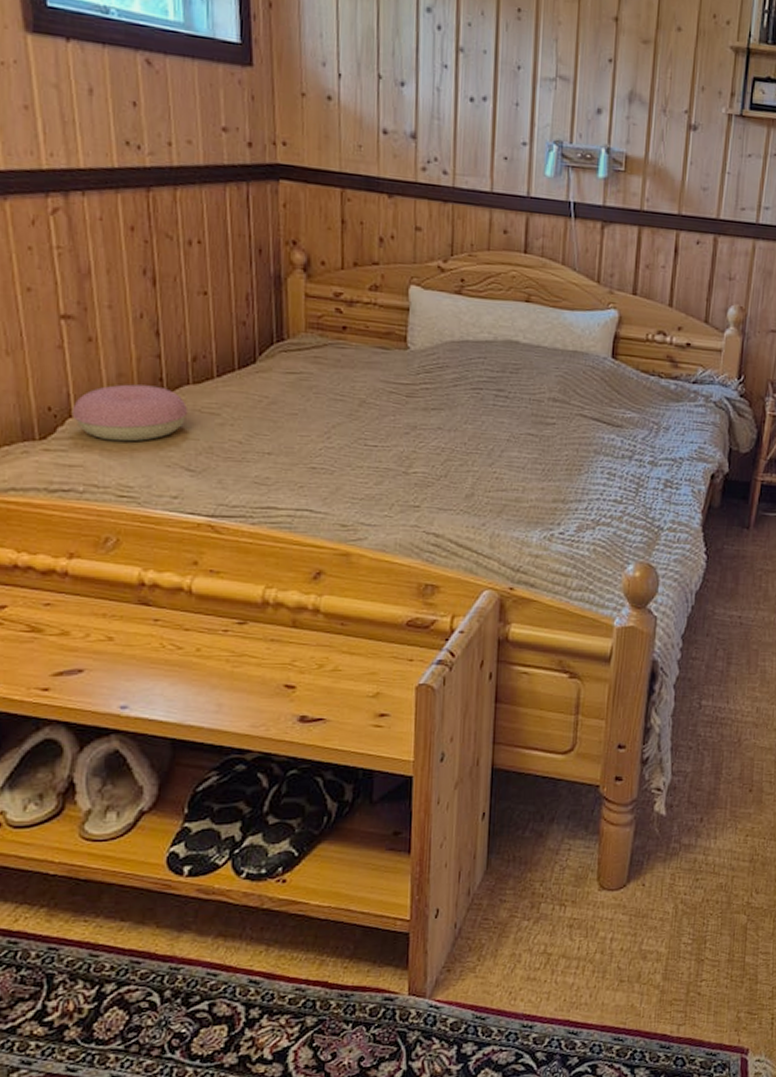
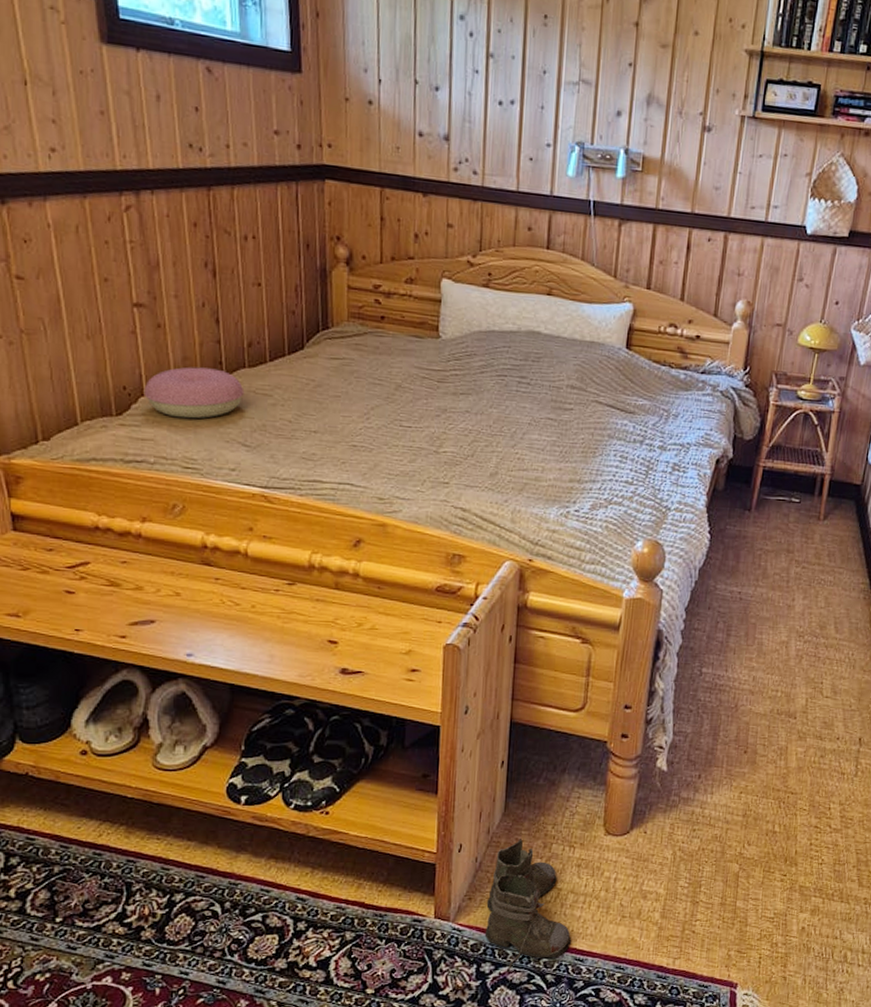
boots: none [466,899,563,1052] -> present [484,839,571,972]

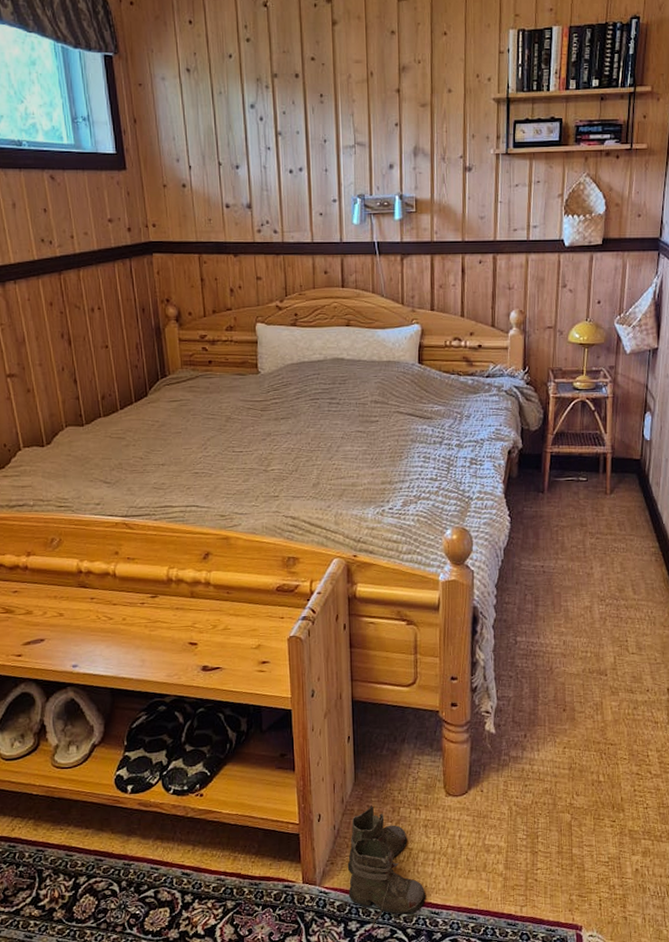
cushion: present [143,367,245,419] -> none [20,421,102,465]

